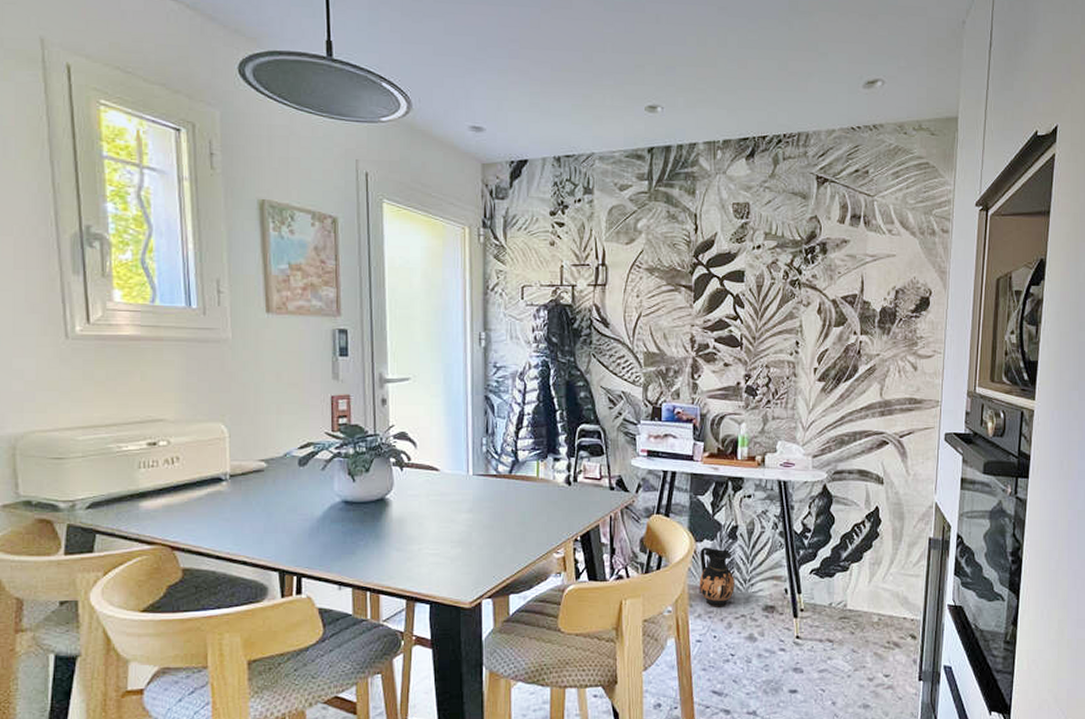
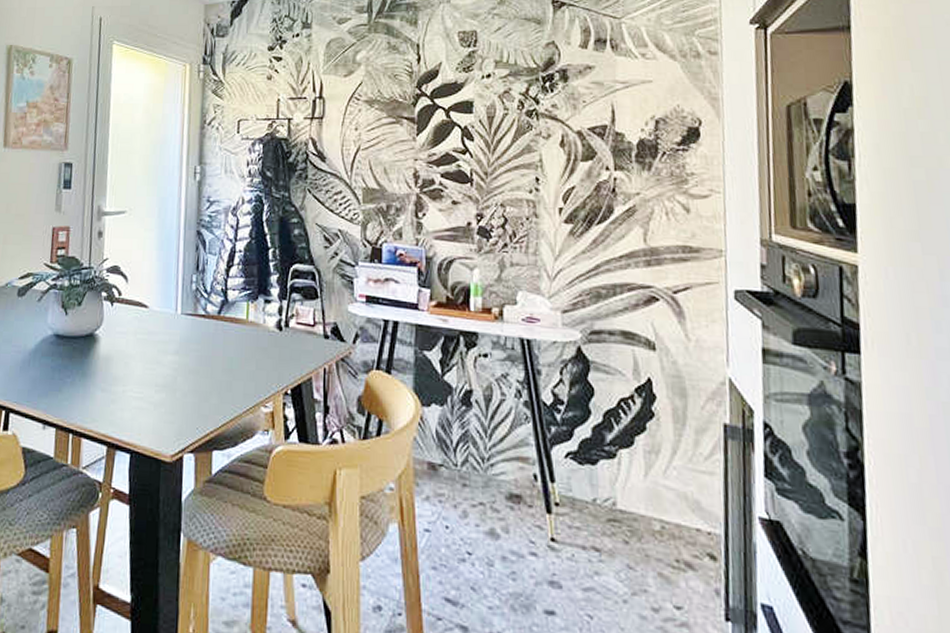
ceramic jug: present [699,547,735,607] -> none [426,413,470,490]

